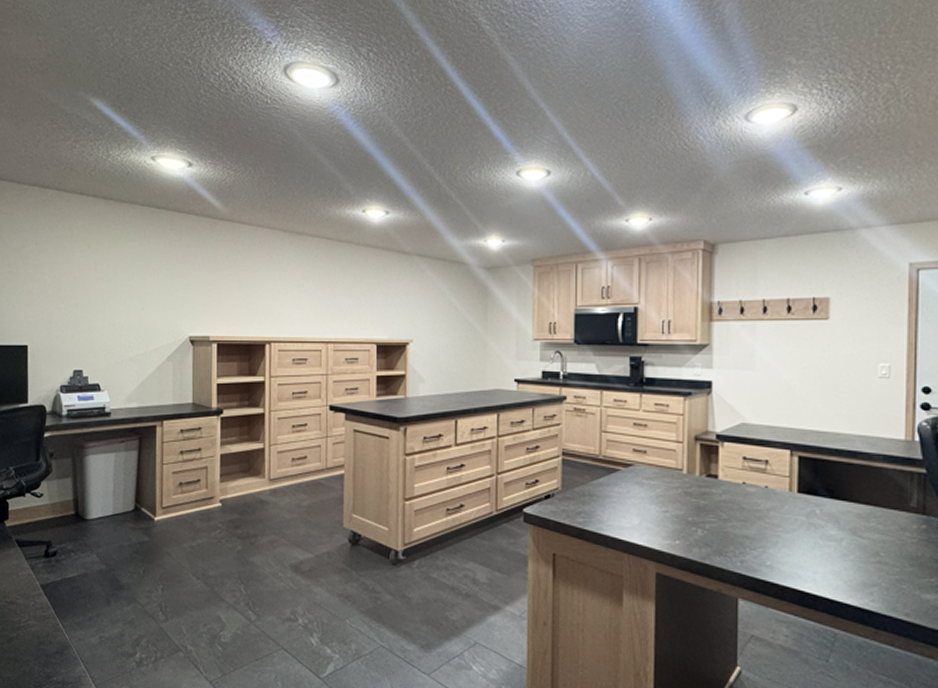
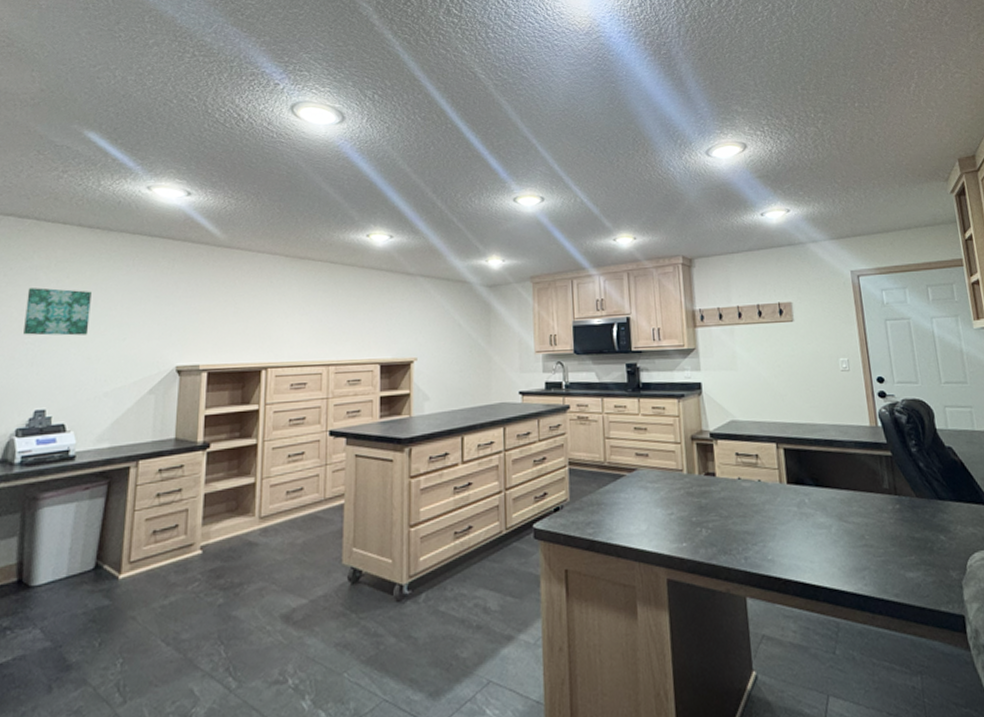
wall art: none [57,257,112,303] -> present [23,287,92,336]

